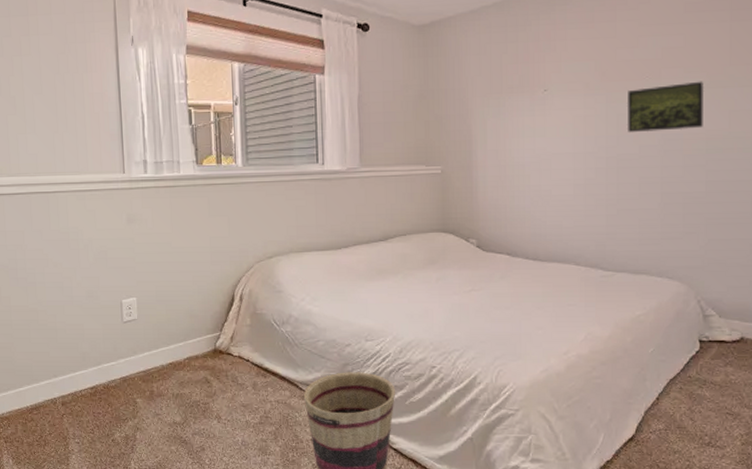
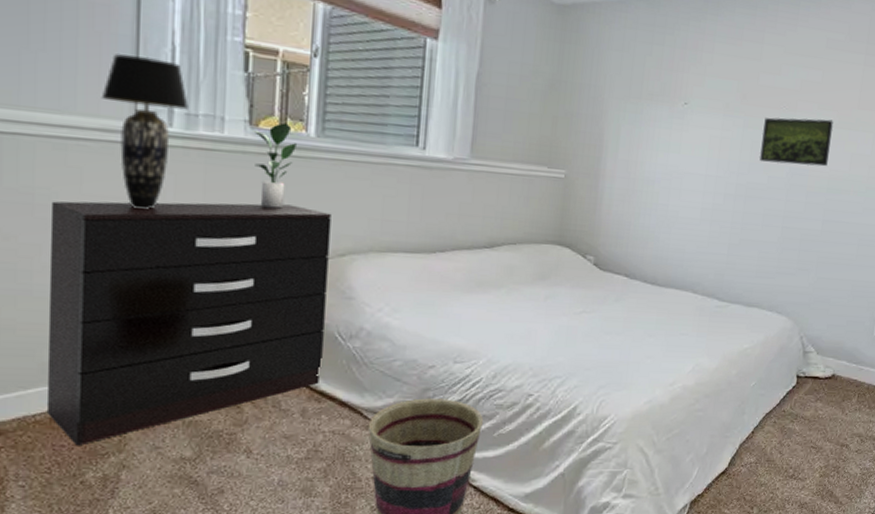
dresser: none [79,221,264,413] -> present [46,201,332,446]
table lamp: none [102,125,156,236] -> present [101,54,188,209]
potted plant: none [199,159,230,226] -> present [253,123,296,209]

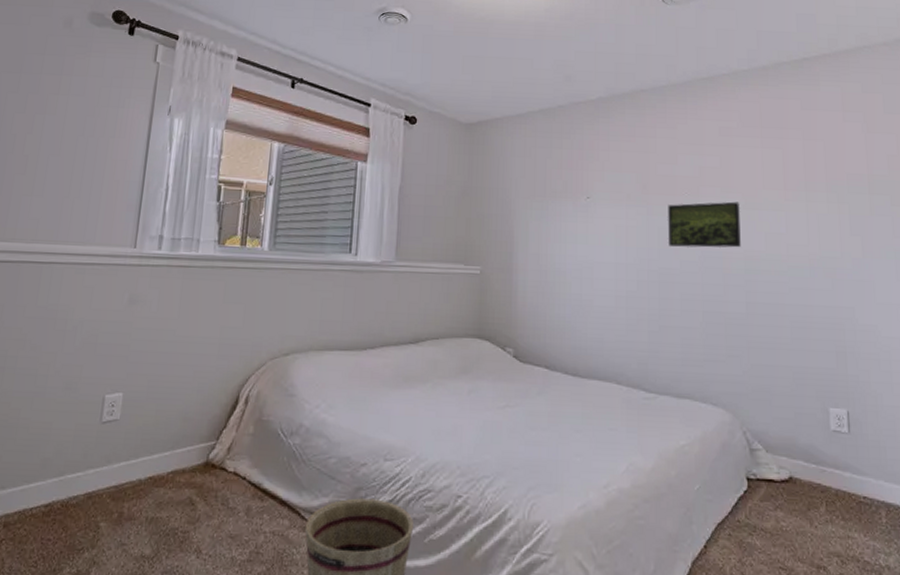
dresser: present [46,201,332,446] -> none [41,310,279,540]
table lamp: present [101,54,188,209] -> none [113,196,174,319]
potted plant: present [253,123,296,209] -> none [220,240,253,314]

